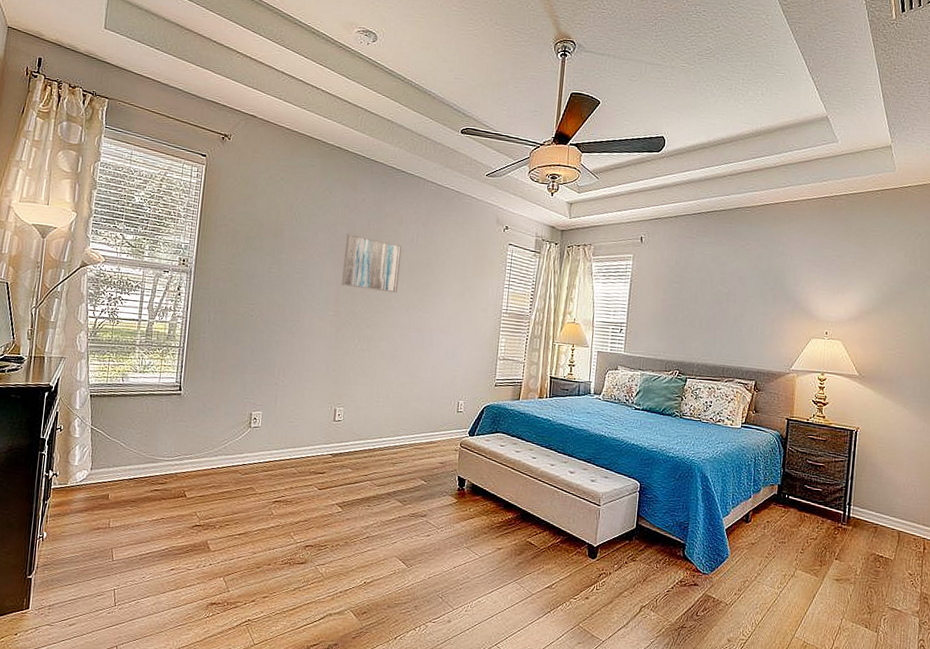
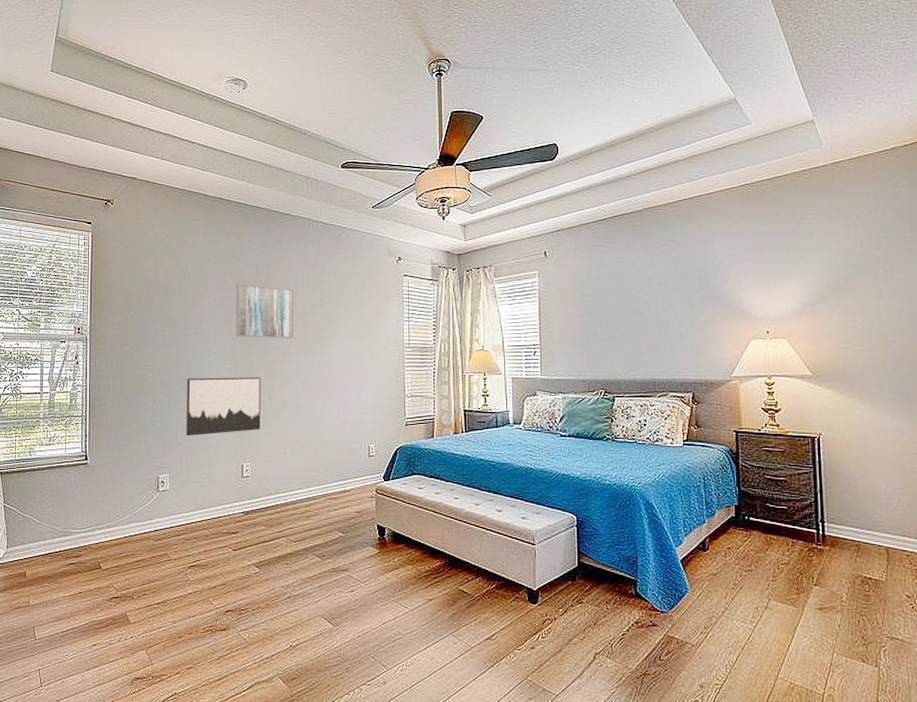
wall art: none [282,321,362,378] -> present [185,377,261,437]

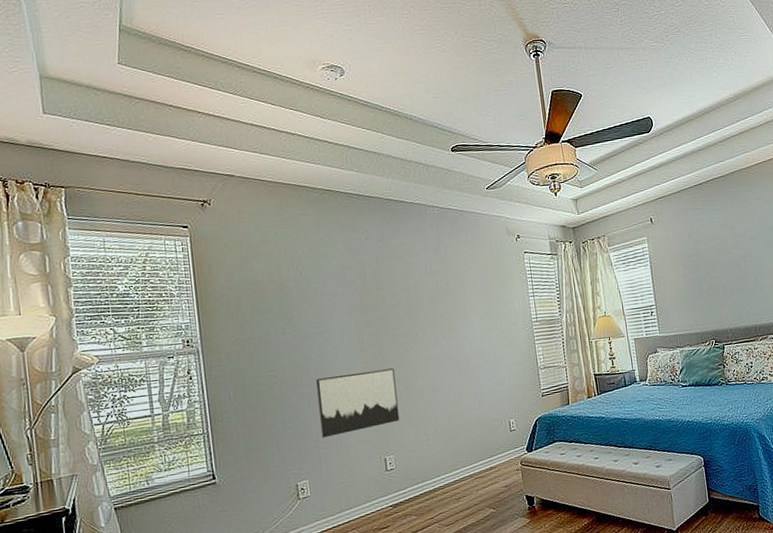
wall art: present [235,283,294,339] -> none [357,275,423,331]

